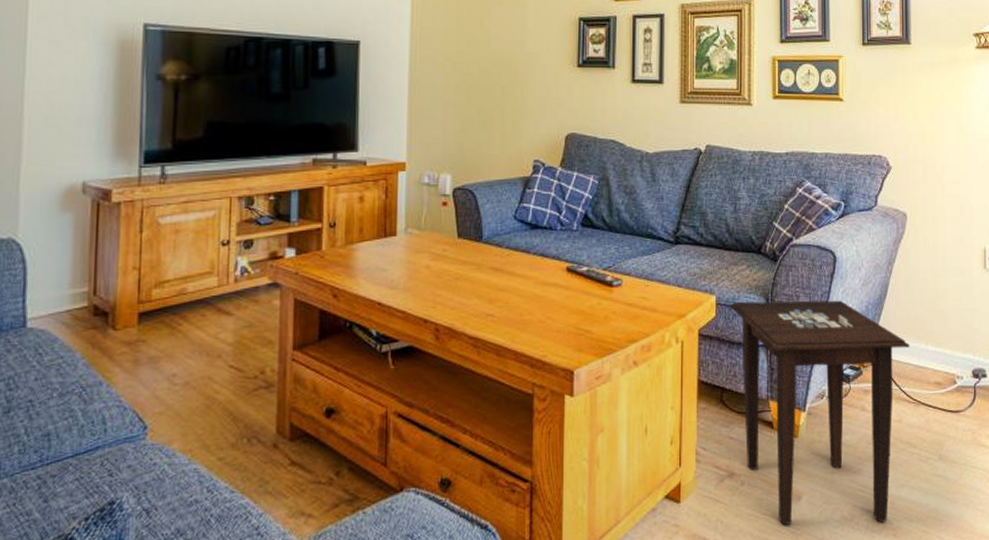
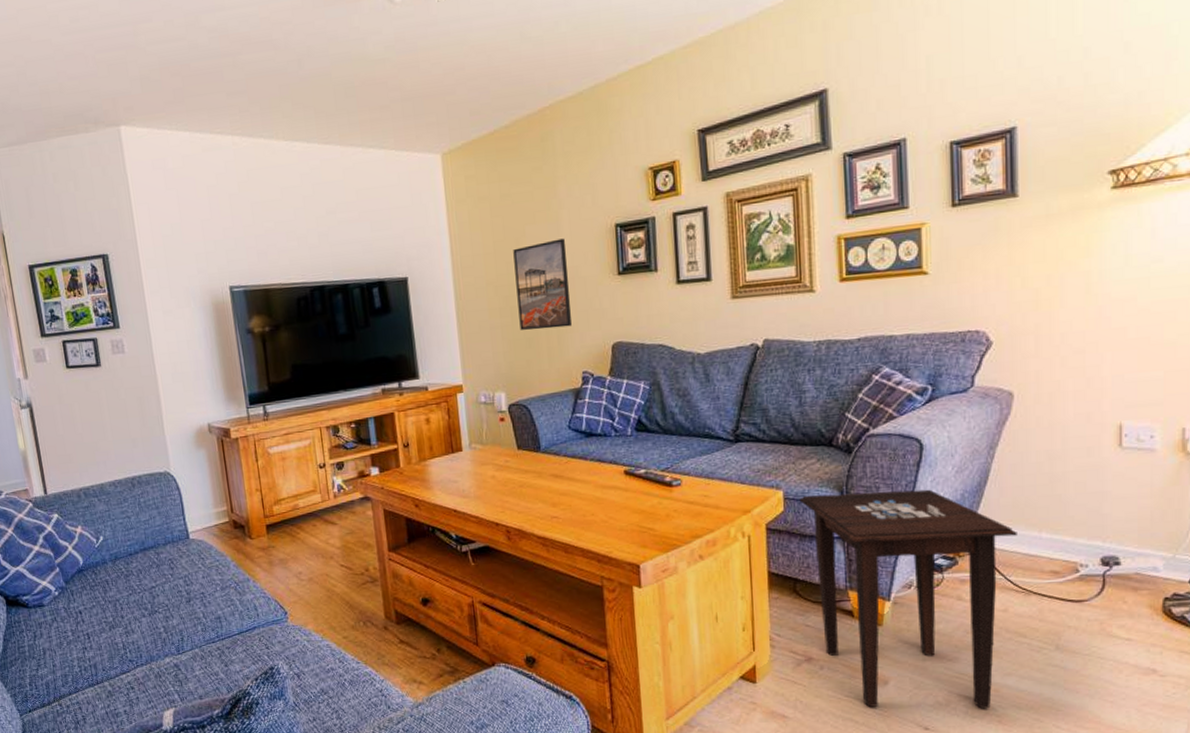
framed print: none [475,24,529,113] -> present [513,238,572,331]

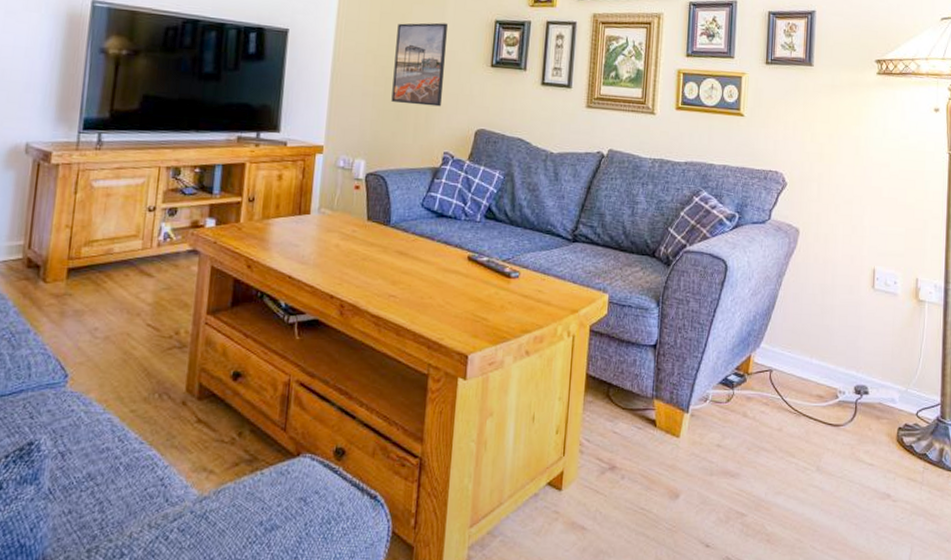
side table: present [799,489,1017,709] -> none [621,302,794,527]

